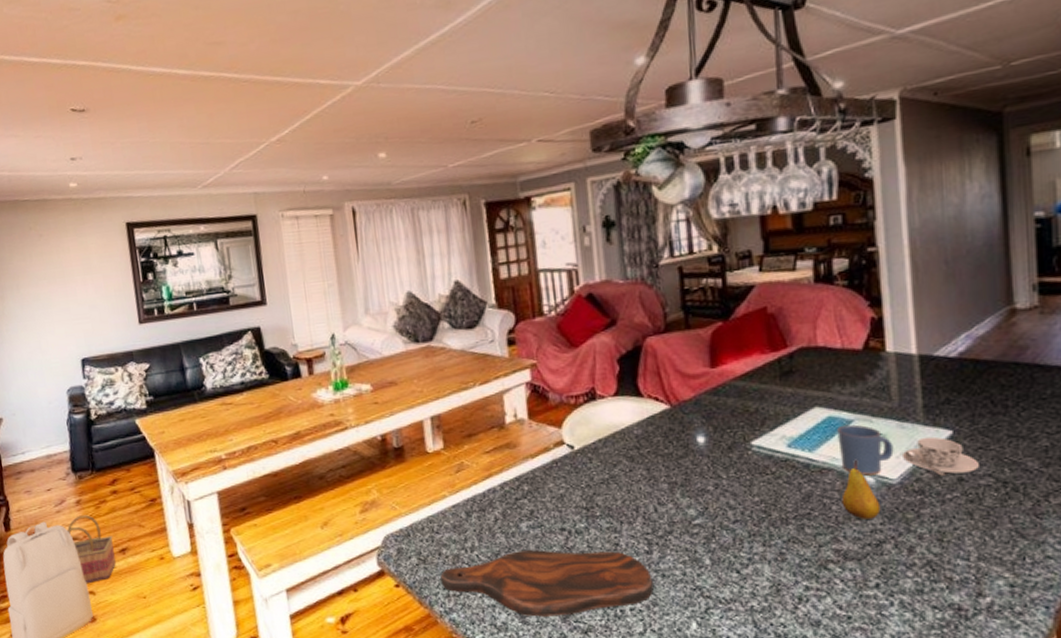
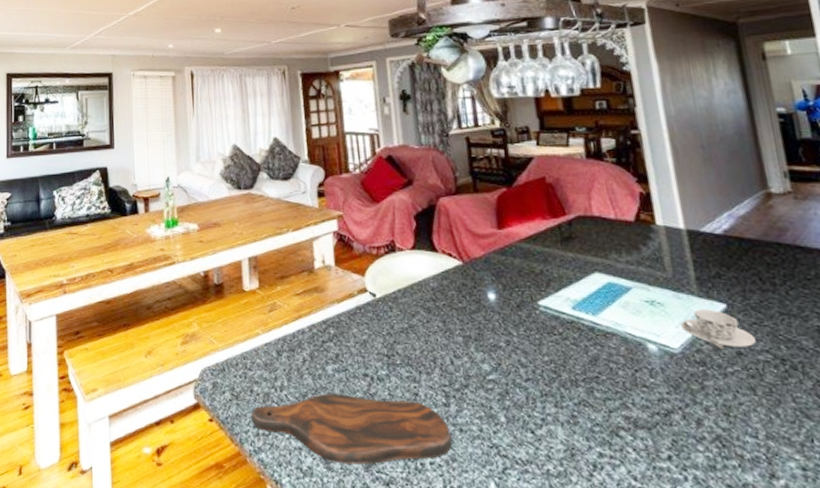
mug: present [837,424,894,476] -> none [617,291,673,343]
fruit: present [841,459,881,519] -> none [627,325,666,387]

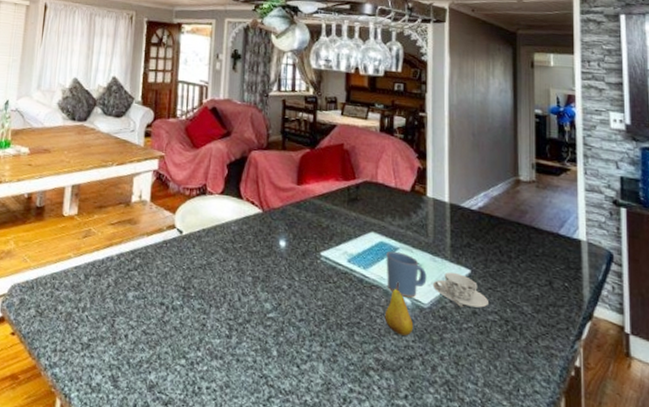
cutting board: present [251,392,452,465] -> none [51,317,229,385]
mug: none [617,291,673,343] -> present [386,251,427,298]
fruit: none [627,325,666,387] -> present [384,281,414,336]

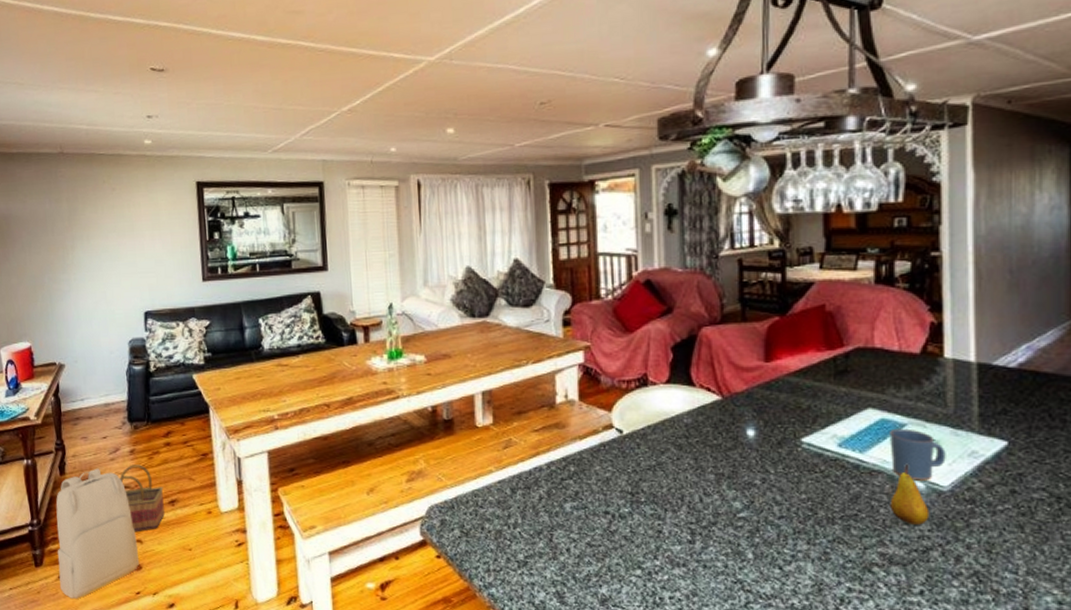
teacup: present [433,272,488,308] -> none [955,446,1033,487]

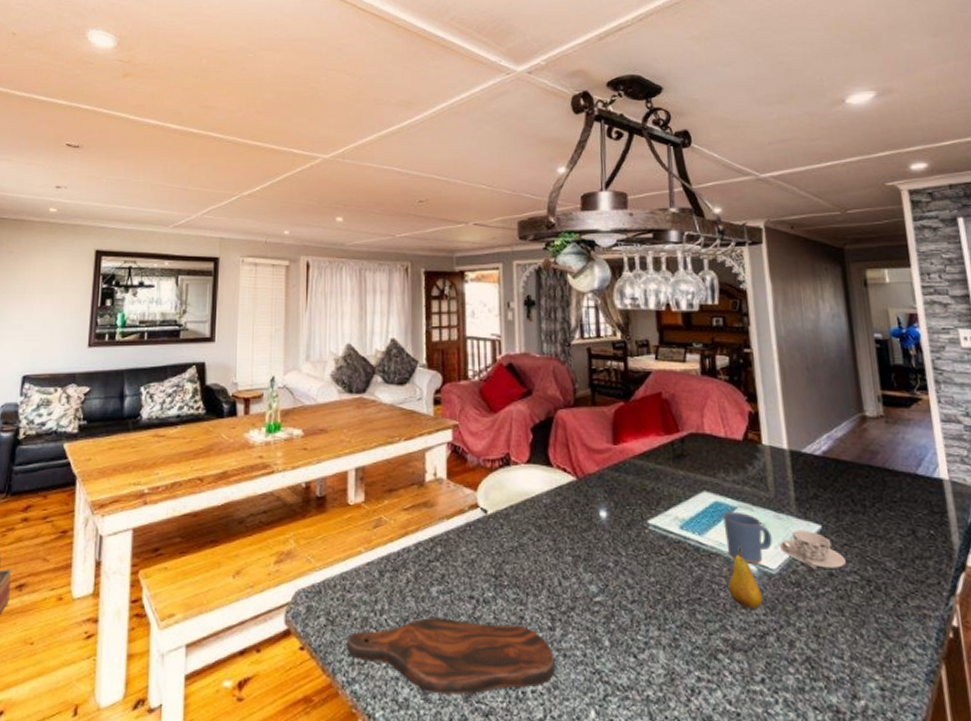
cutting board: none [482,530,694,599] -> present [347,616,555,695]
teacup: none [955,446,1033,487] -> present [780,529,846,569]

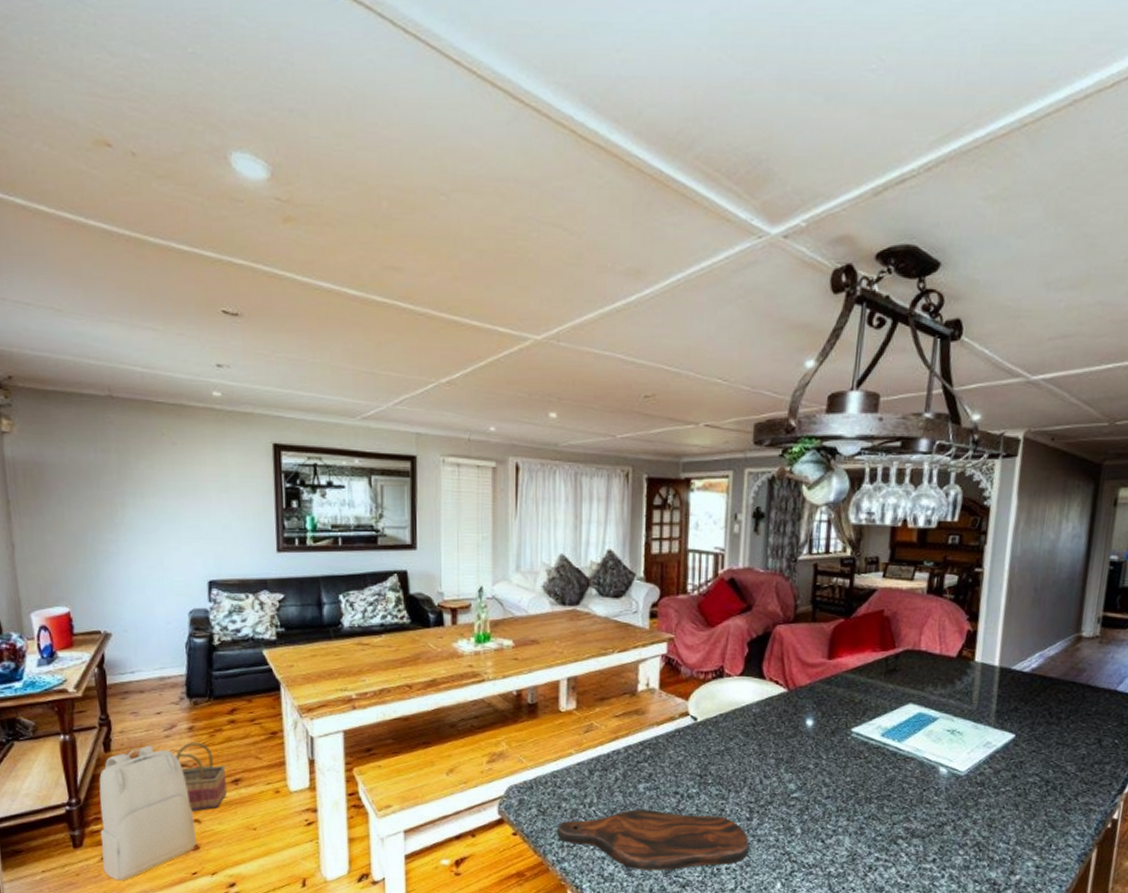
mug: present [723,511,772,564] -> none [922,721,967,767]
fruit: present [728,546,764,609] -> none [917,751,948,804]
teacup: present [780,529,846,569] -> none [973,738,1031,772]

